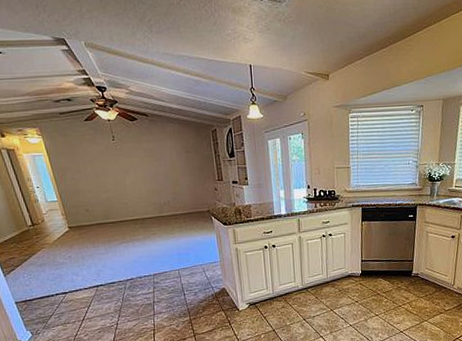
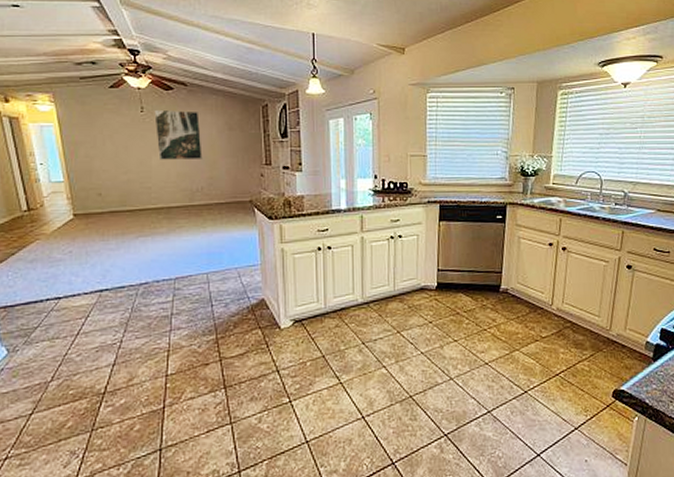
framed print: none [123,137,167,180] -> present [154,109,202,160]

